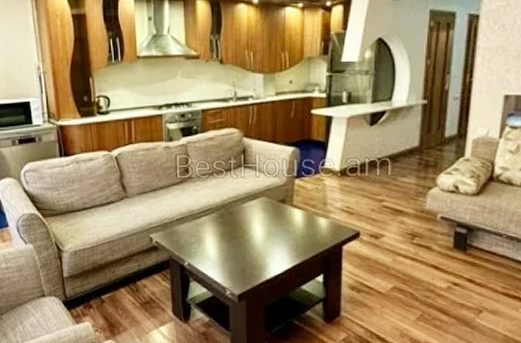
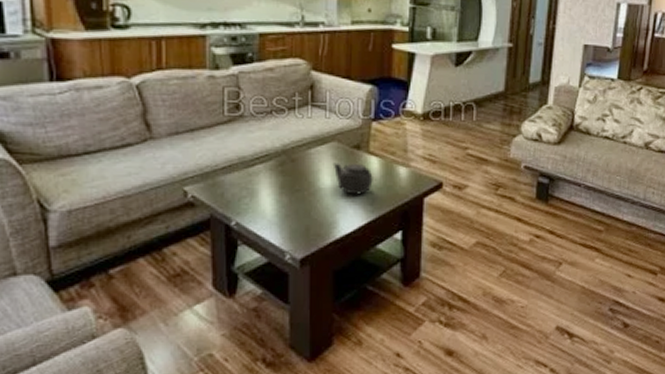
teapot: none [262,215,297,242] -> present [332,163,373,195]

